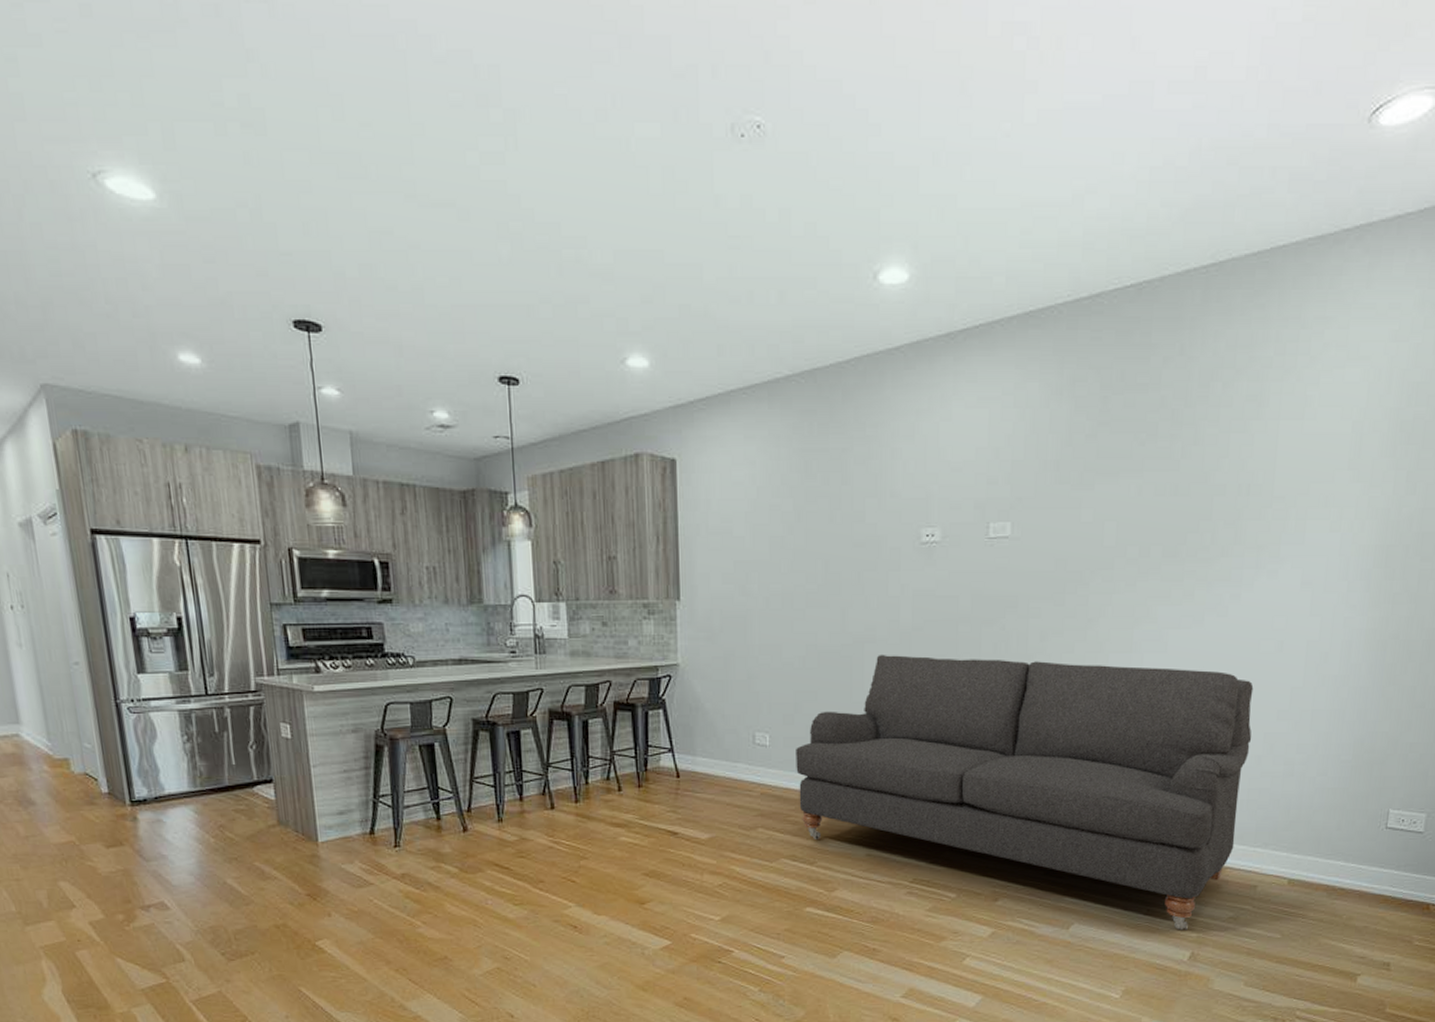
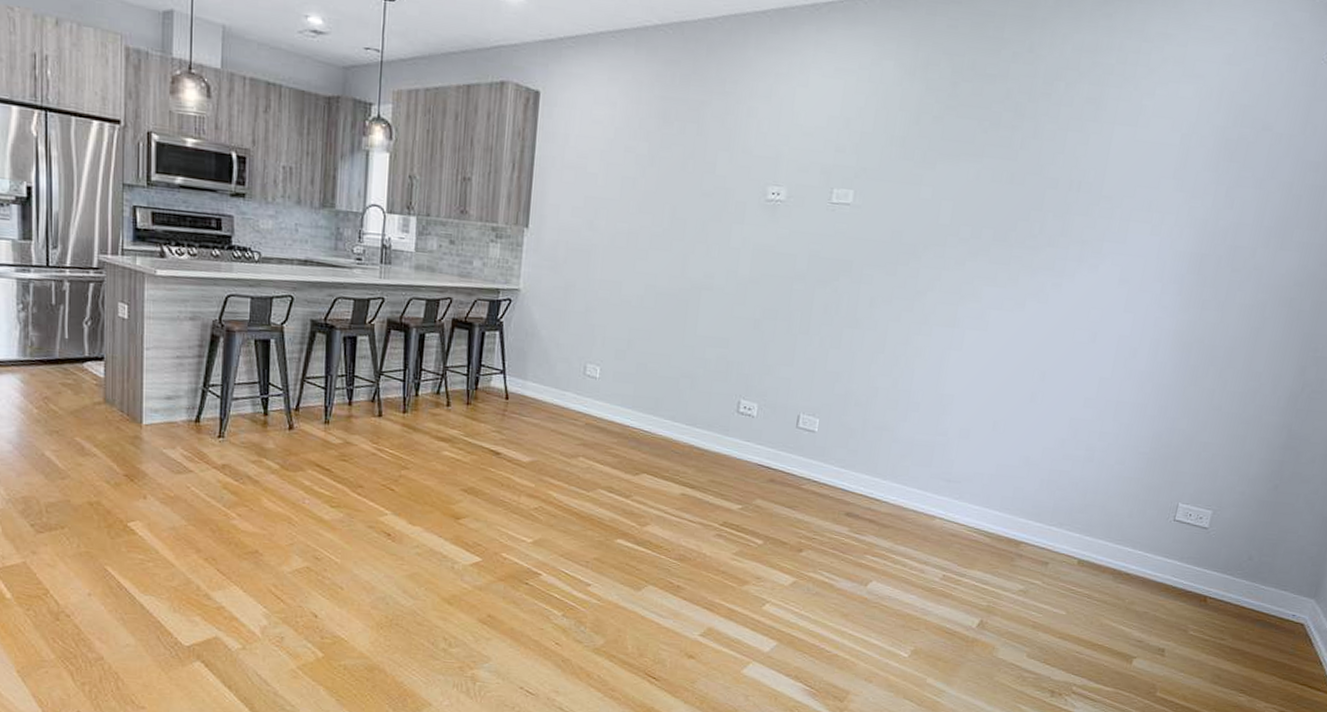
sofa: present [796,654,1254,931] -> none [621,302,1065,599]

